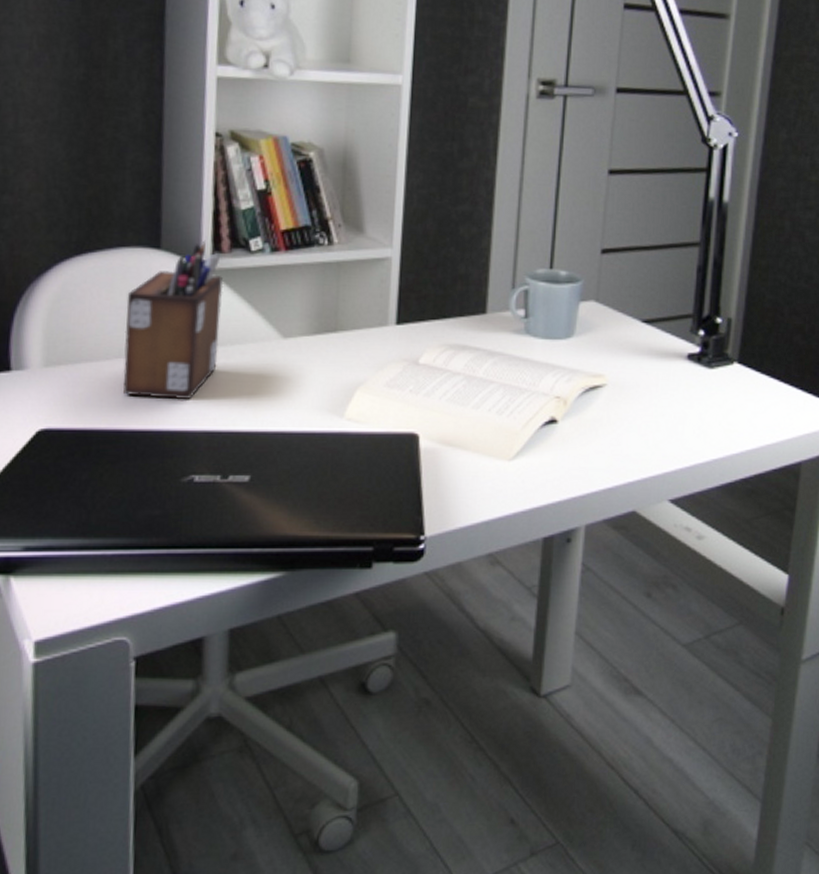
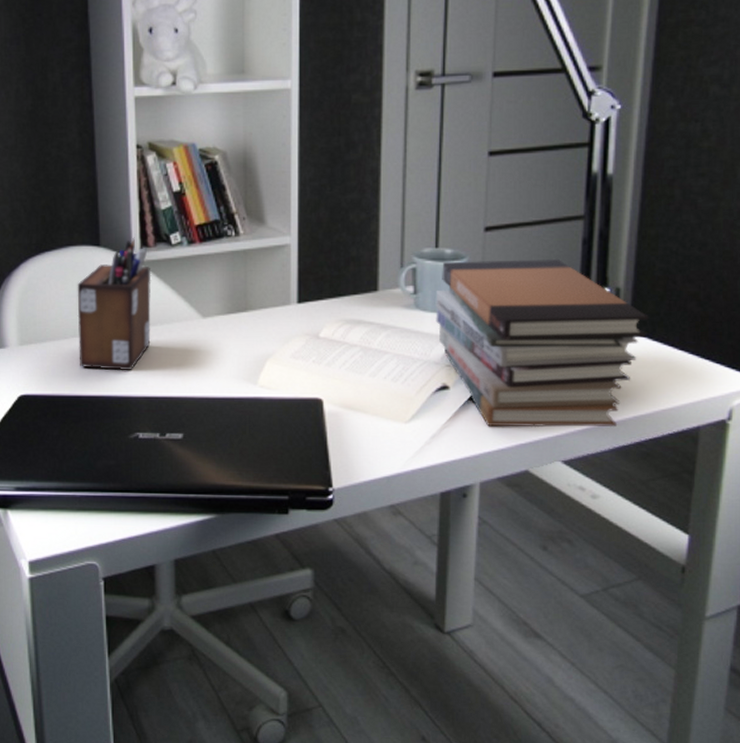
book stack: none [546,284,758,465] -> present [434,258,649,428]

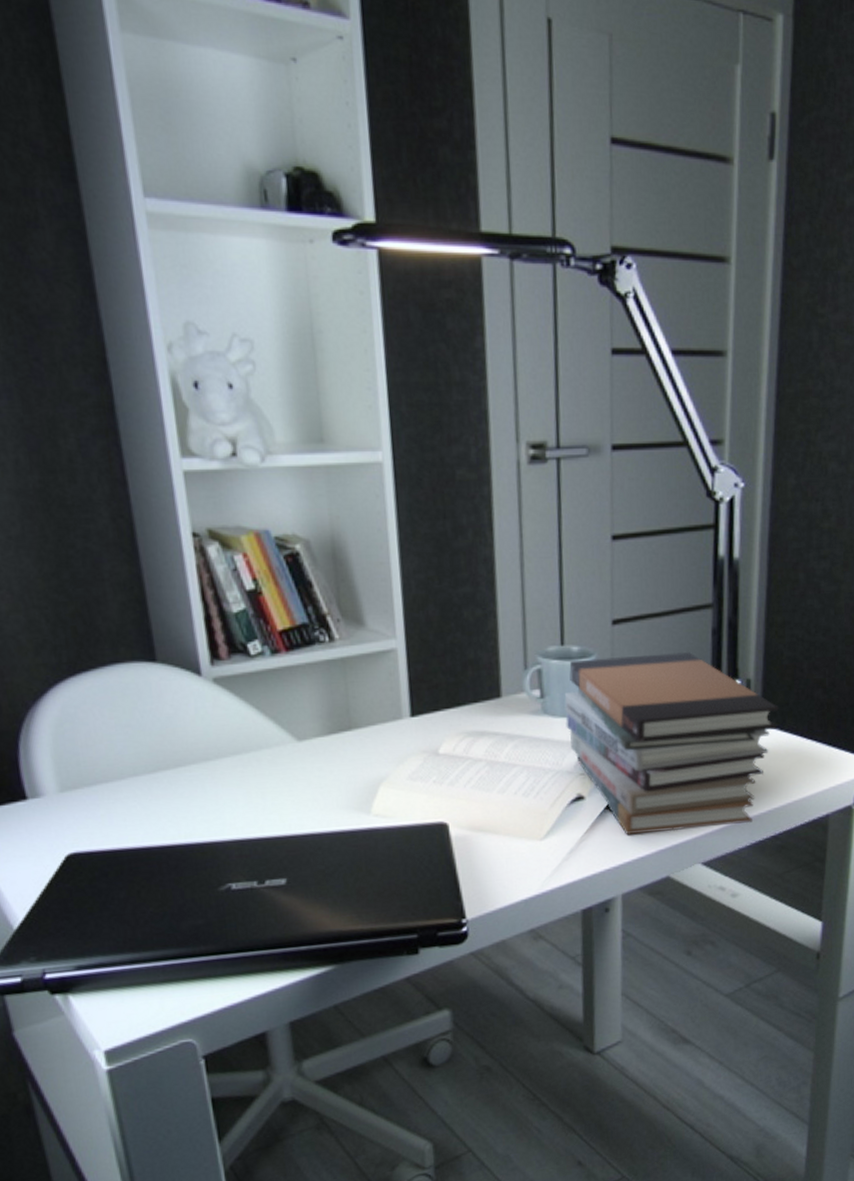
desk organizer: present [77,237,152,371] -> none [130,648,235,813]

